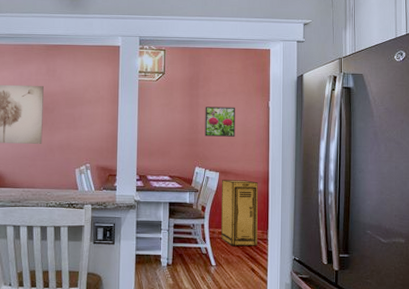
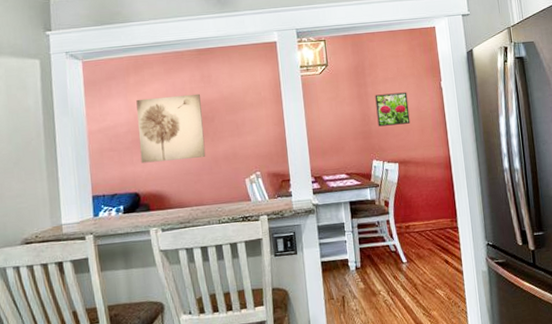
storage cabinet: present [220,180,258,246] -> none [402,167,448,239]

